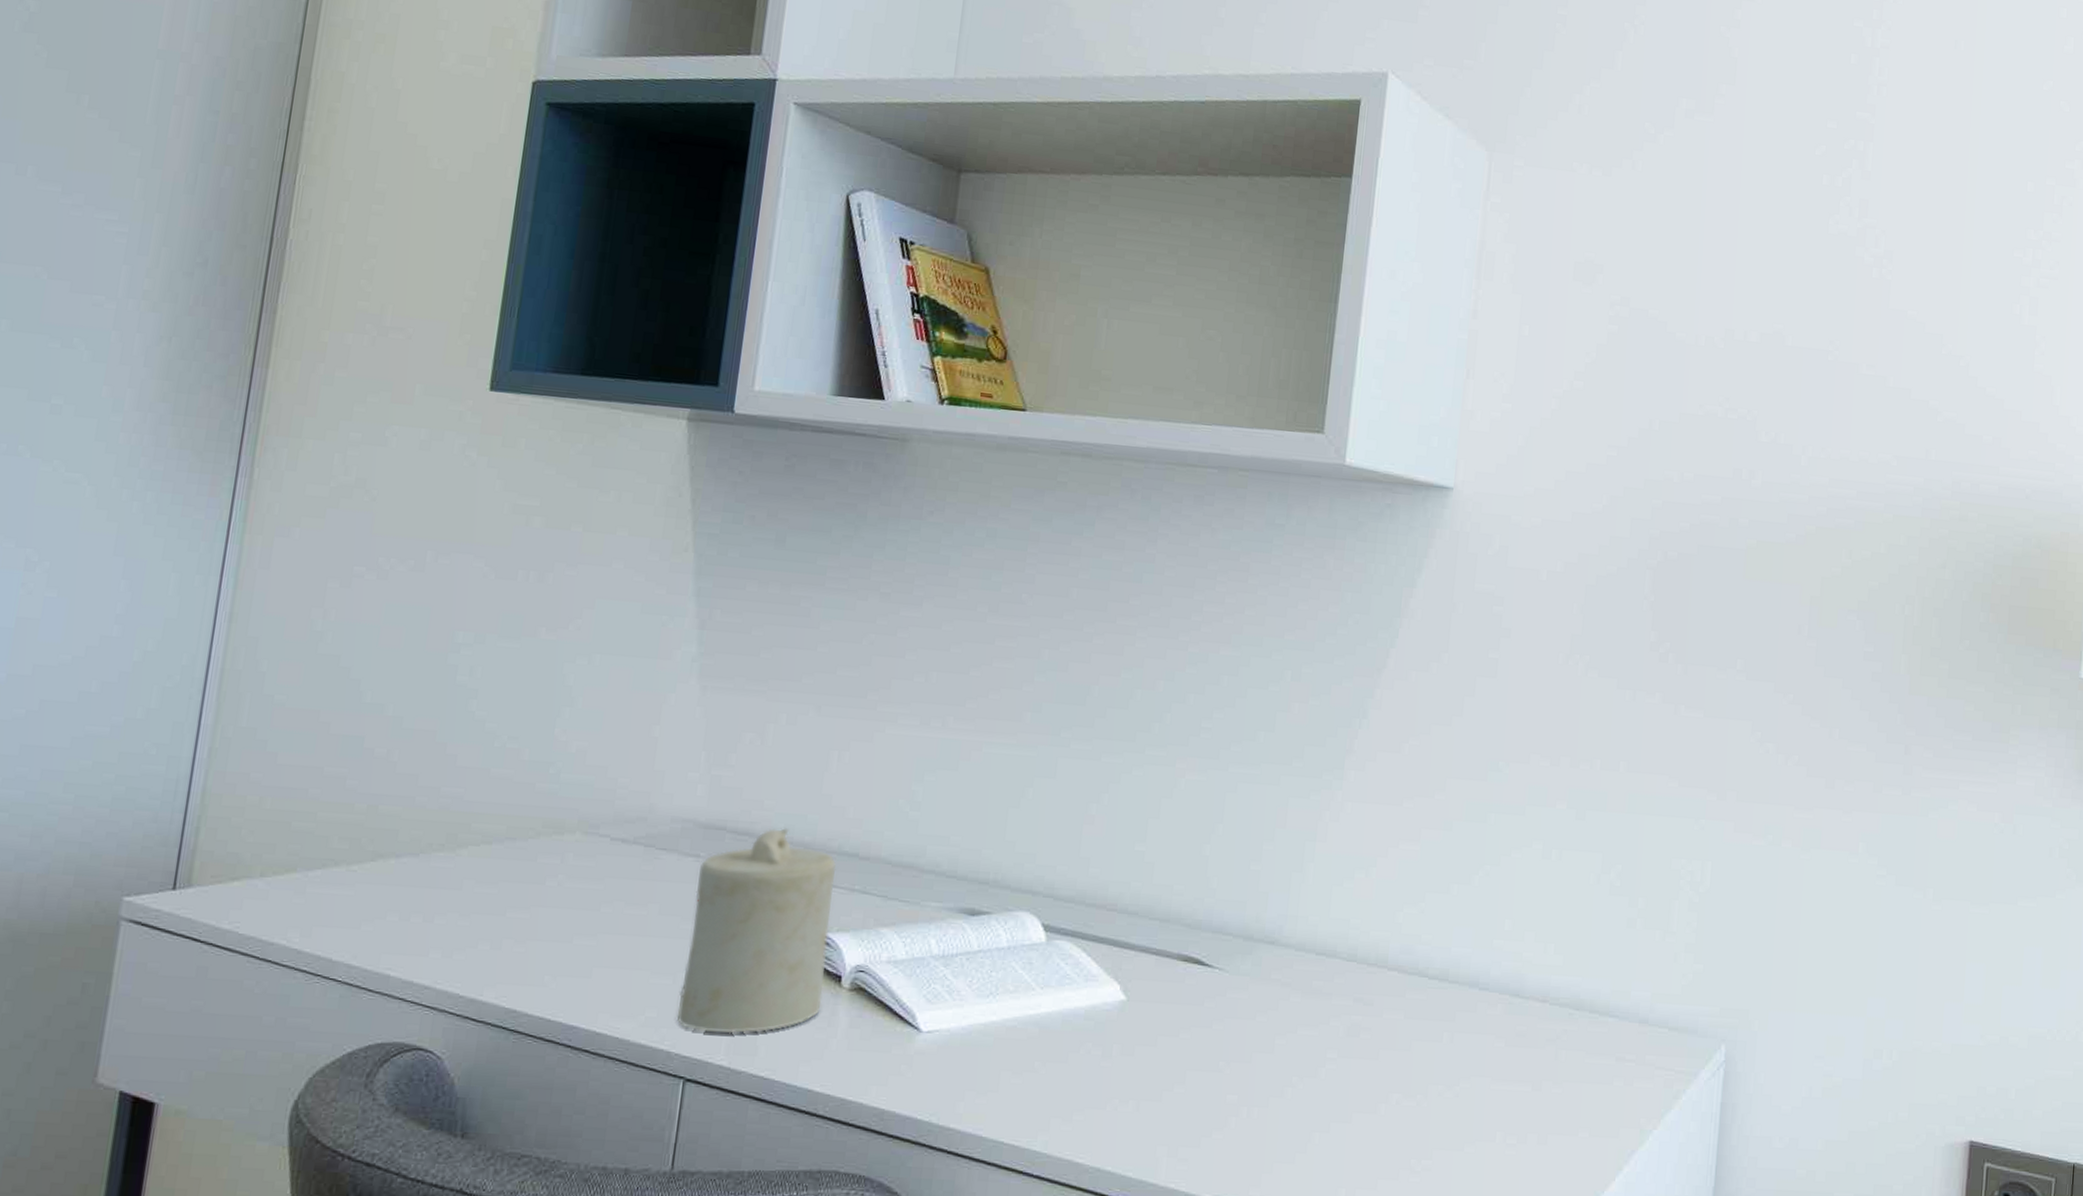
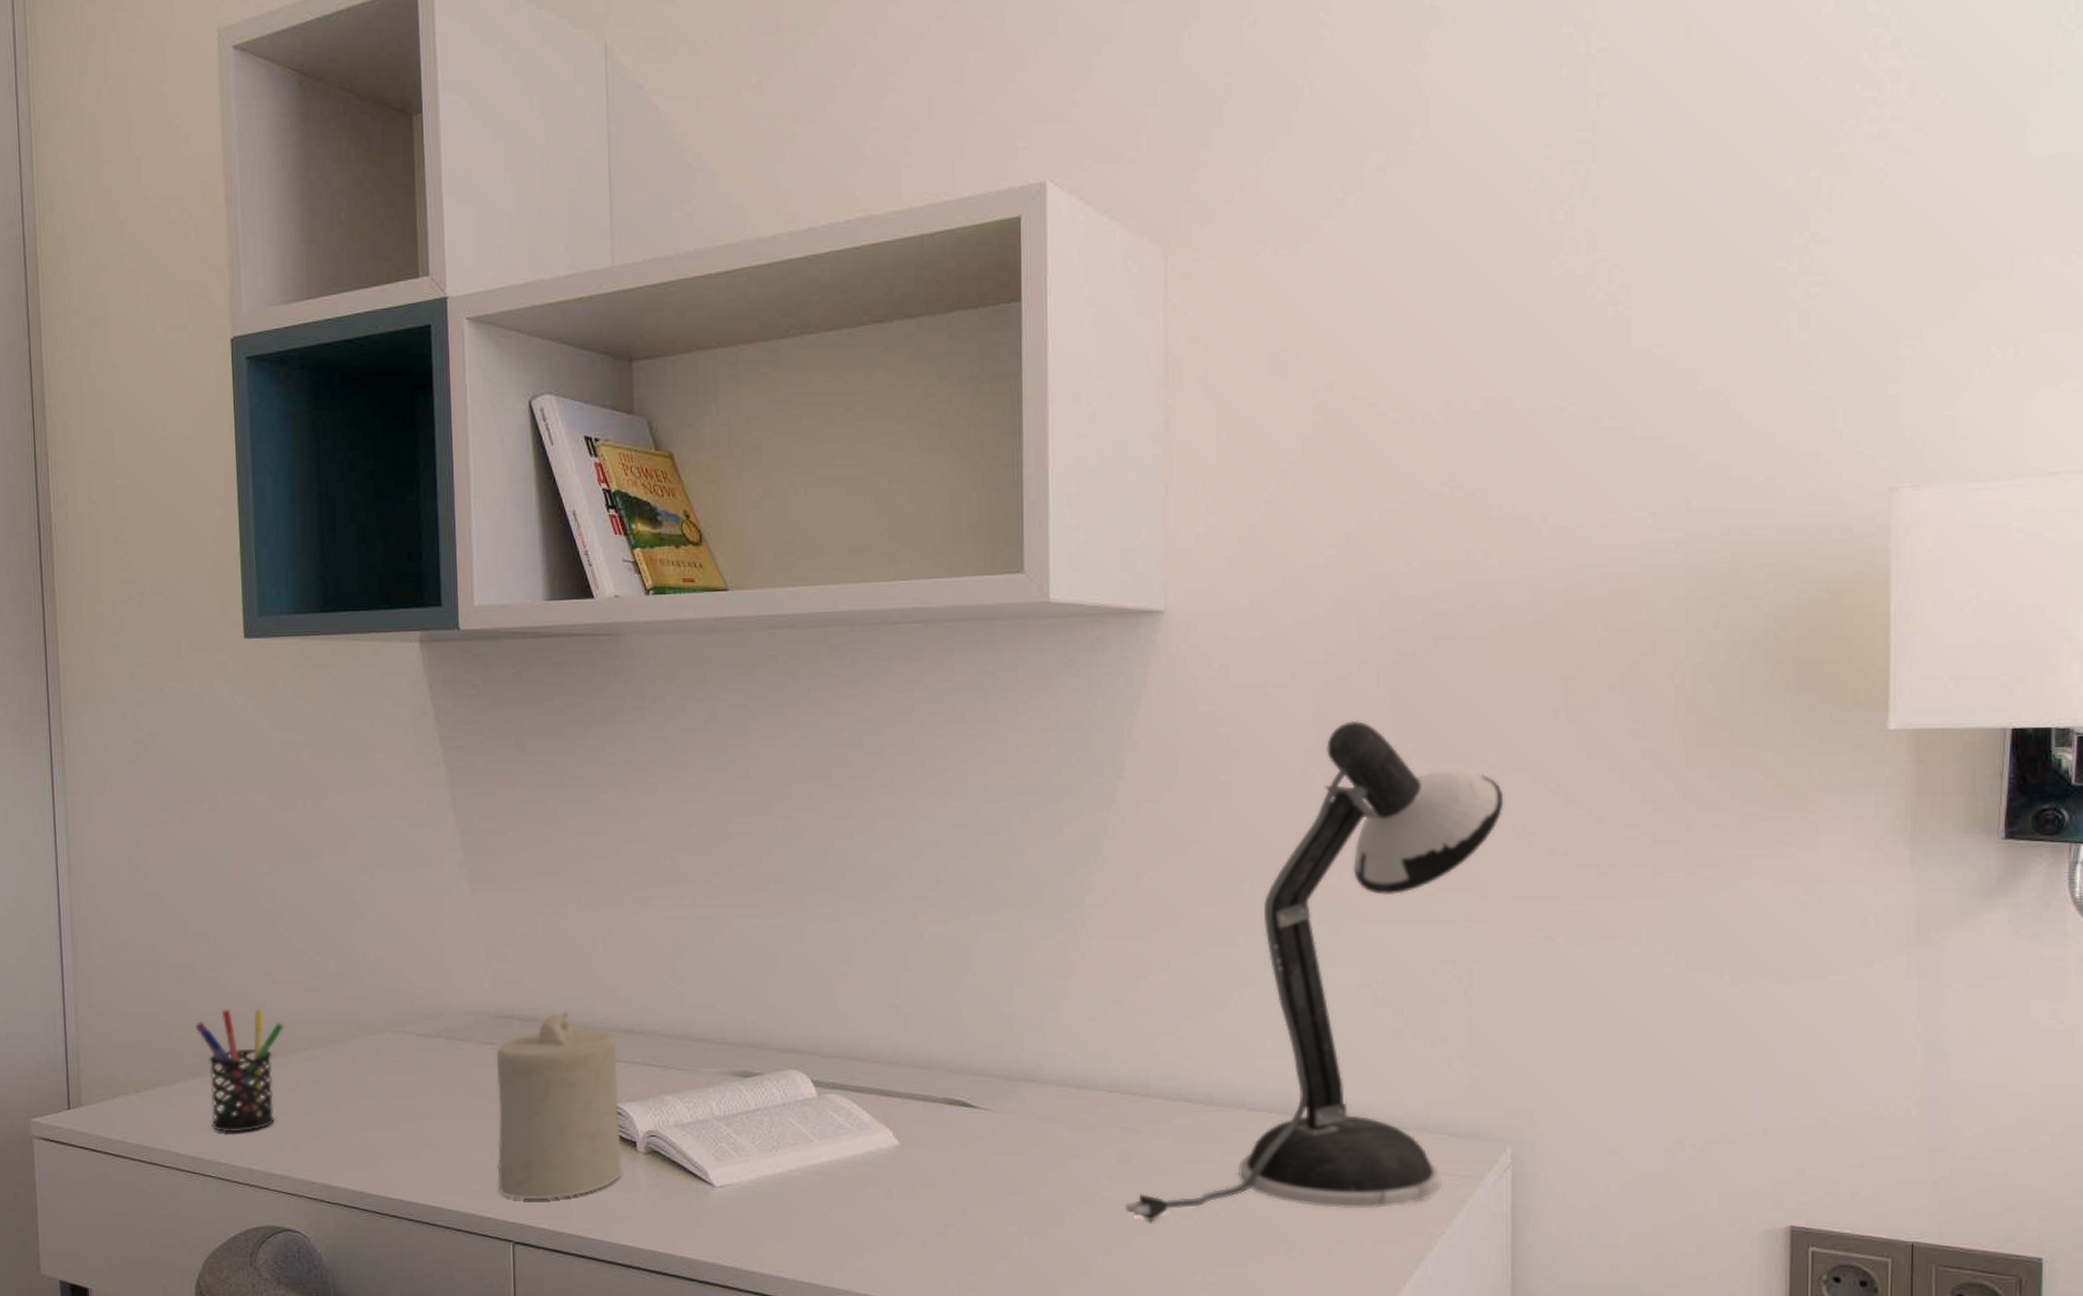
pen holder: none [348,791,458,933] -> present [195,1008,284,1133]
desk lamp: none [1349,614,1748,1099] -> present [1125,720,1504,1222]

